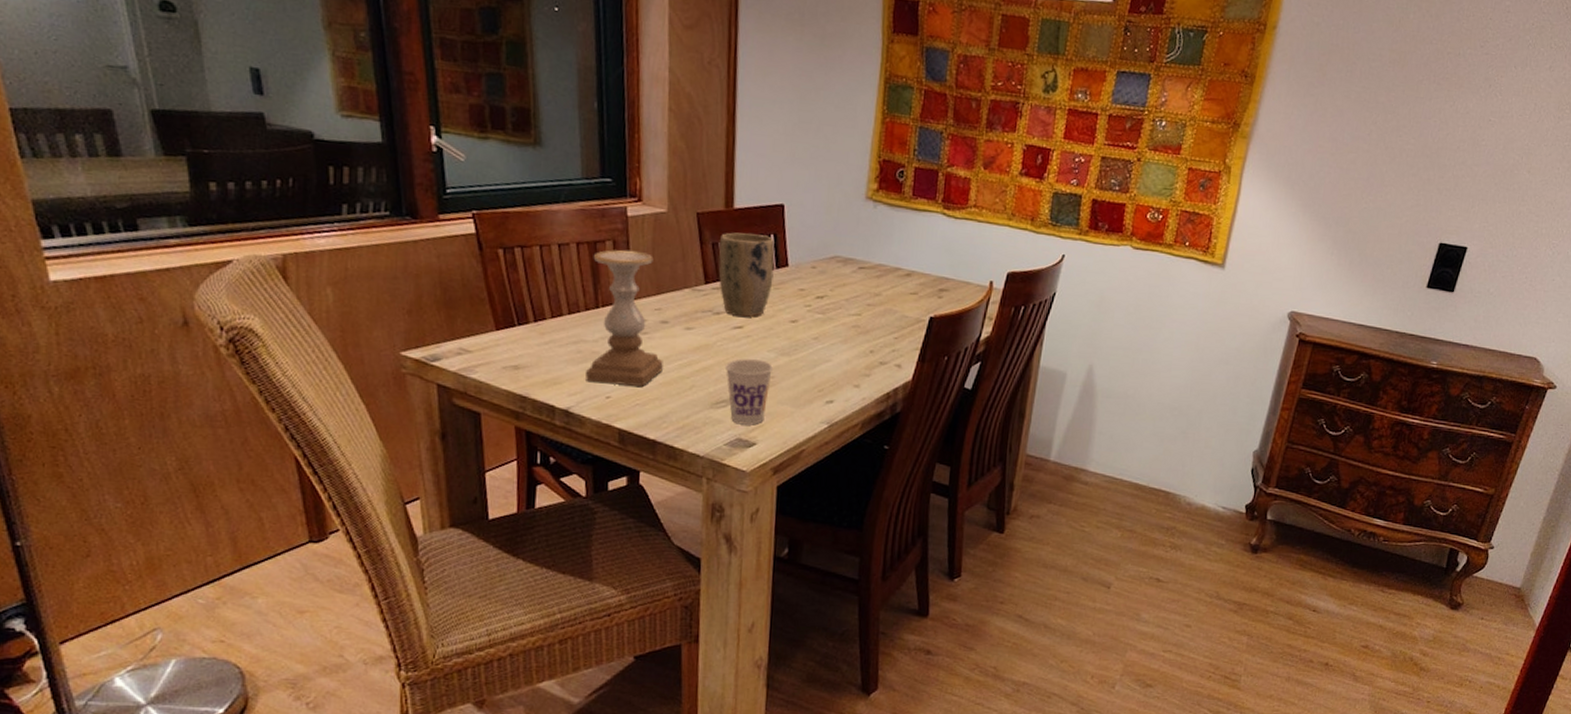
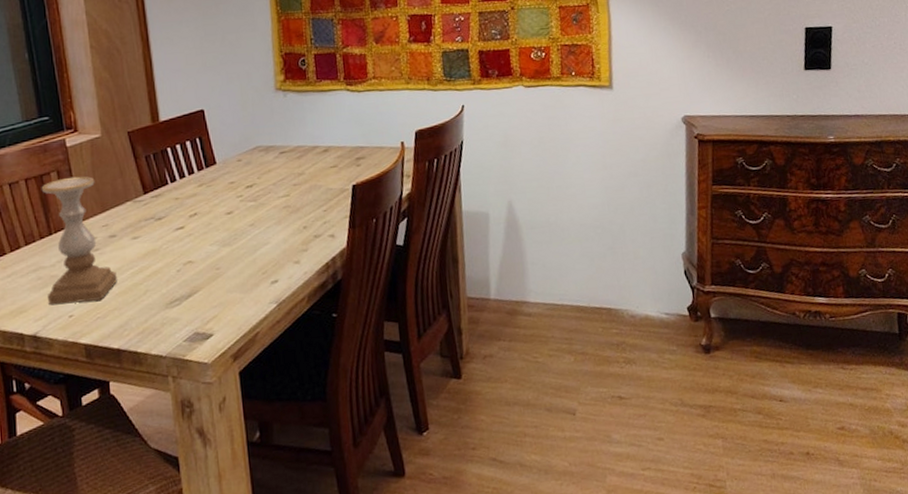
plant pot: present [718,232,775,317] -> none [152,140,205,218]
cup: present [725,358,774,425] -> none [173,254,218,319]

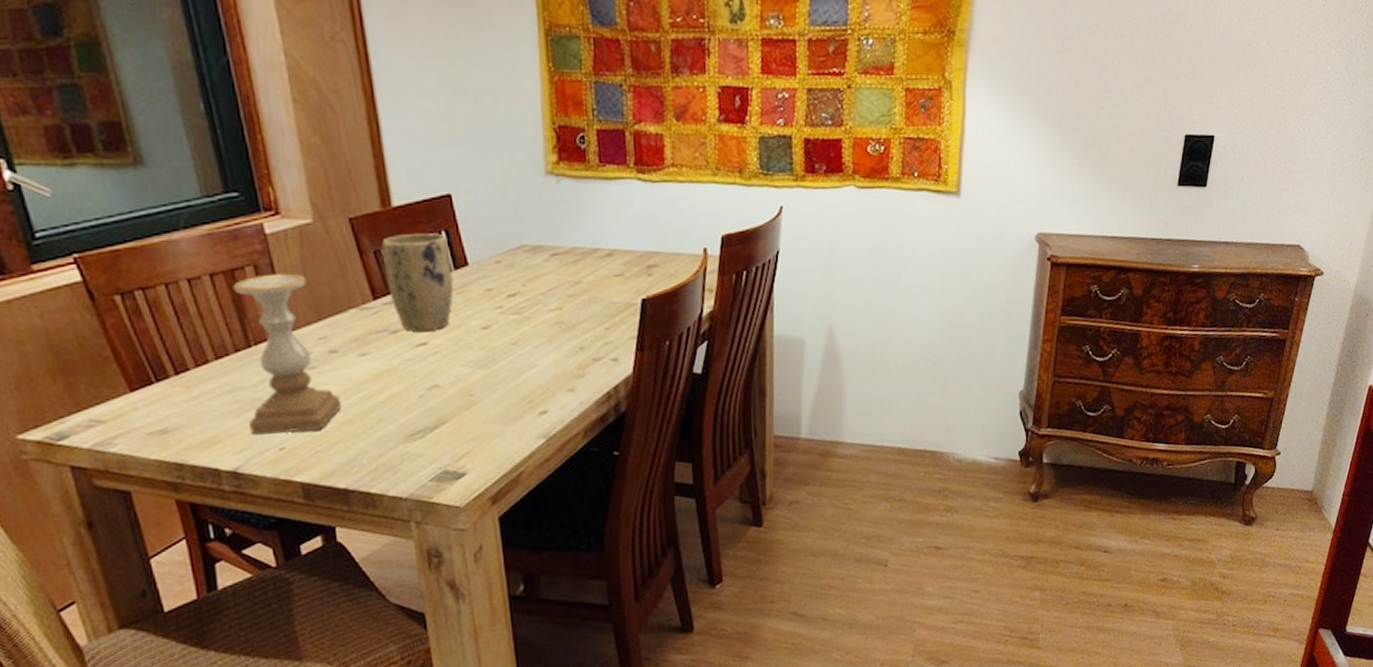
plant pot: none [152,140,205,218] -> present [382,233,454,332]

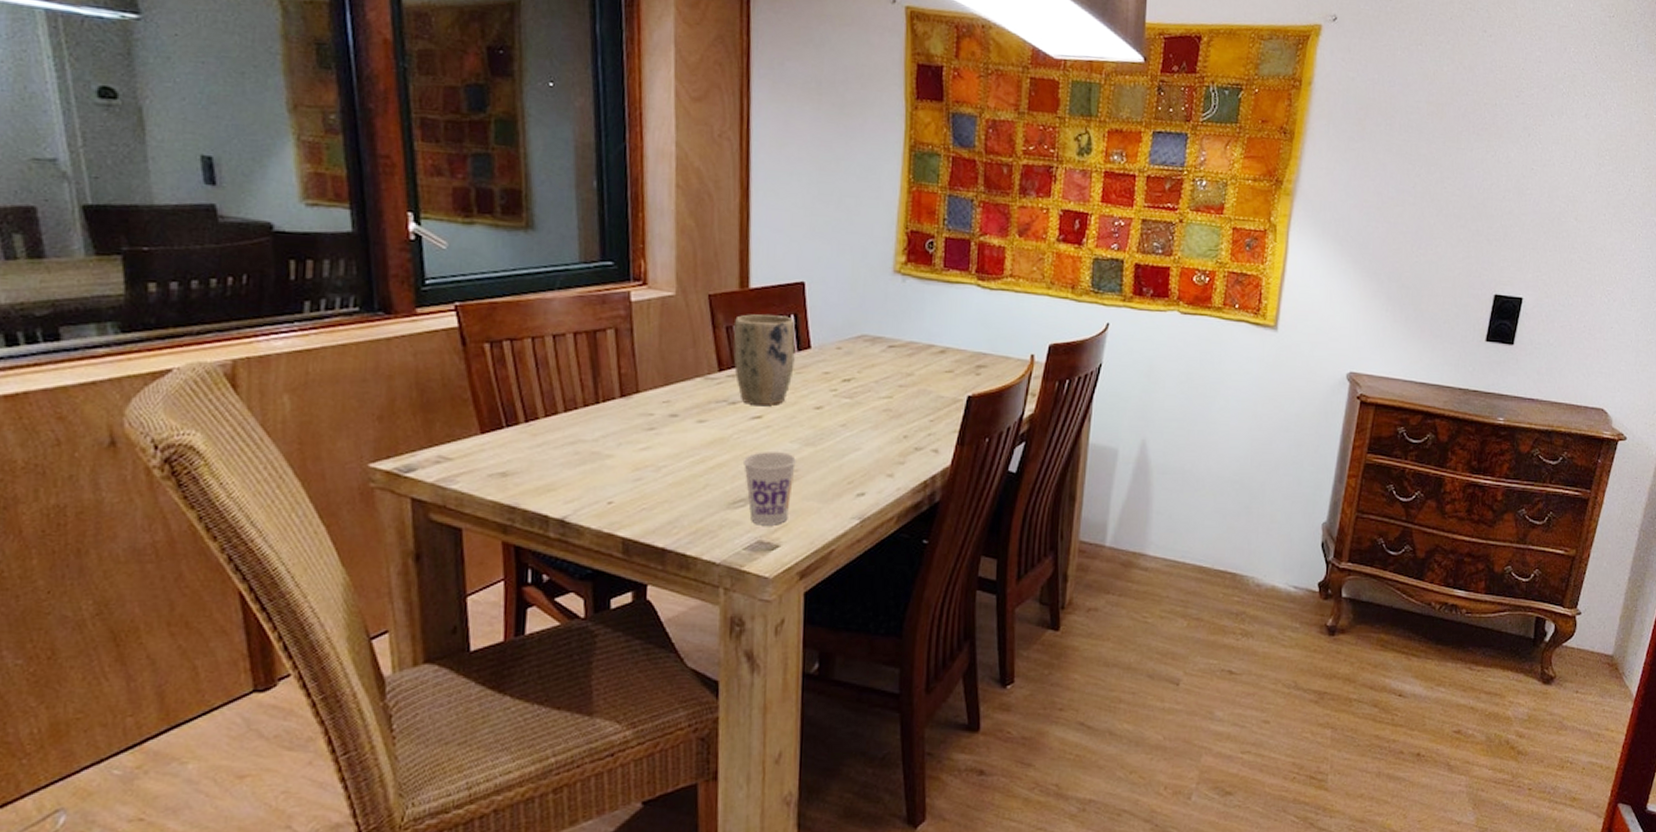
candle holder: present [232,273,341,435] -> none [584,338,673,488]
cup: none [414,378,472,455] -> present [742,452,797,525]

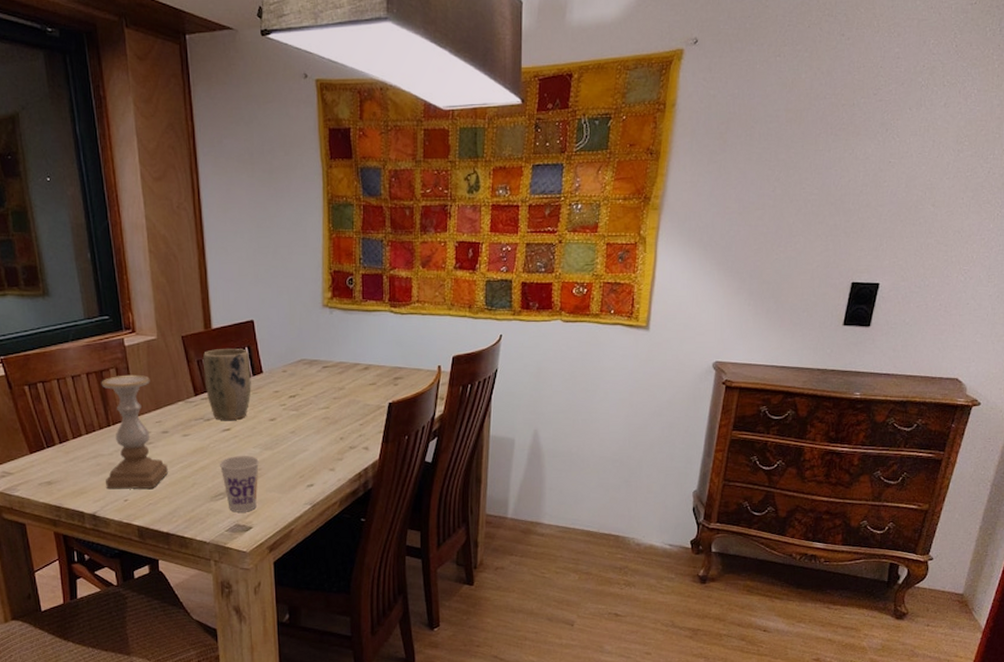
candle holder: none [584,338,673,488] -> present [101,374,168,489]

